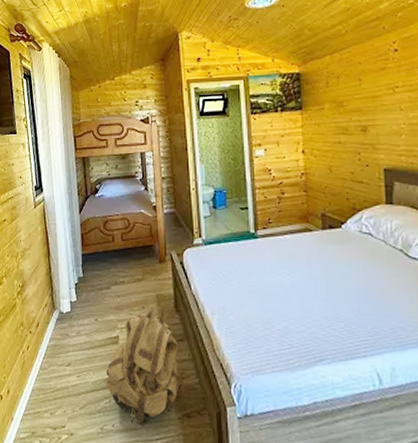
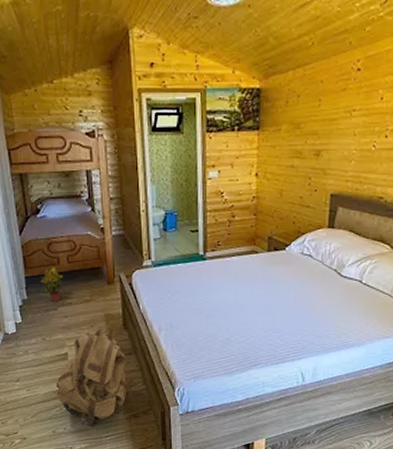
potted plant: none [96,244,117,280] -> present [41,267,64,302]

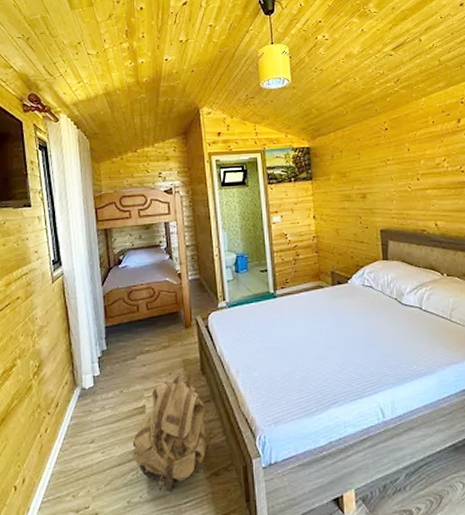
potted plant: present [41,267,64,302] -> none [120,314,143,351]

